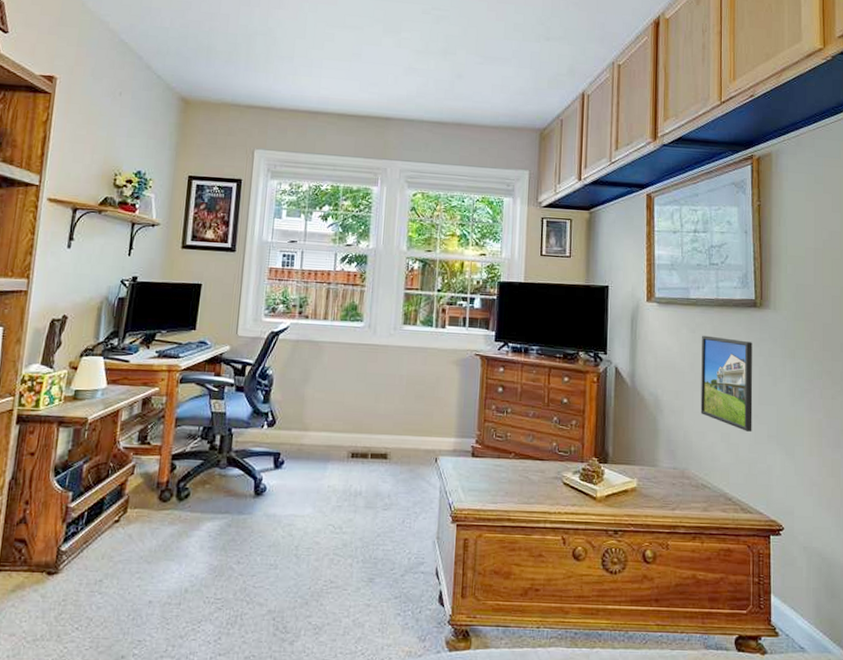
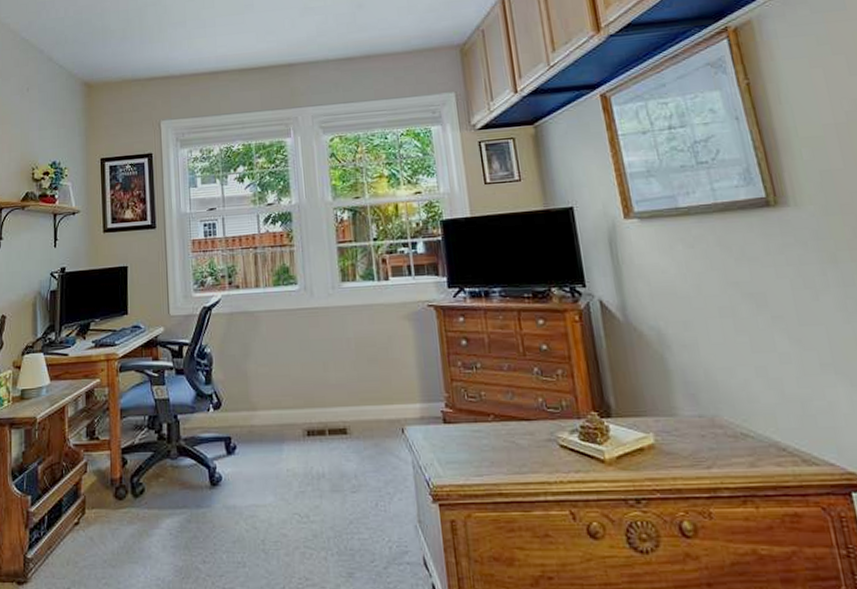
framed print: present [700,335,753,432] -> none [704,249,797,361]

